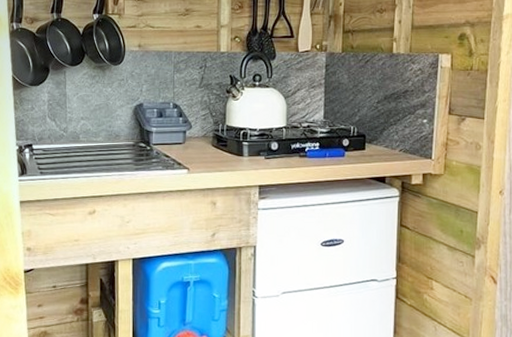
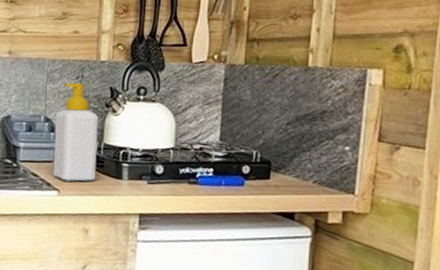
soap bottle: none [182,72,221,160] -> present [53,82,99,182]

